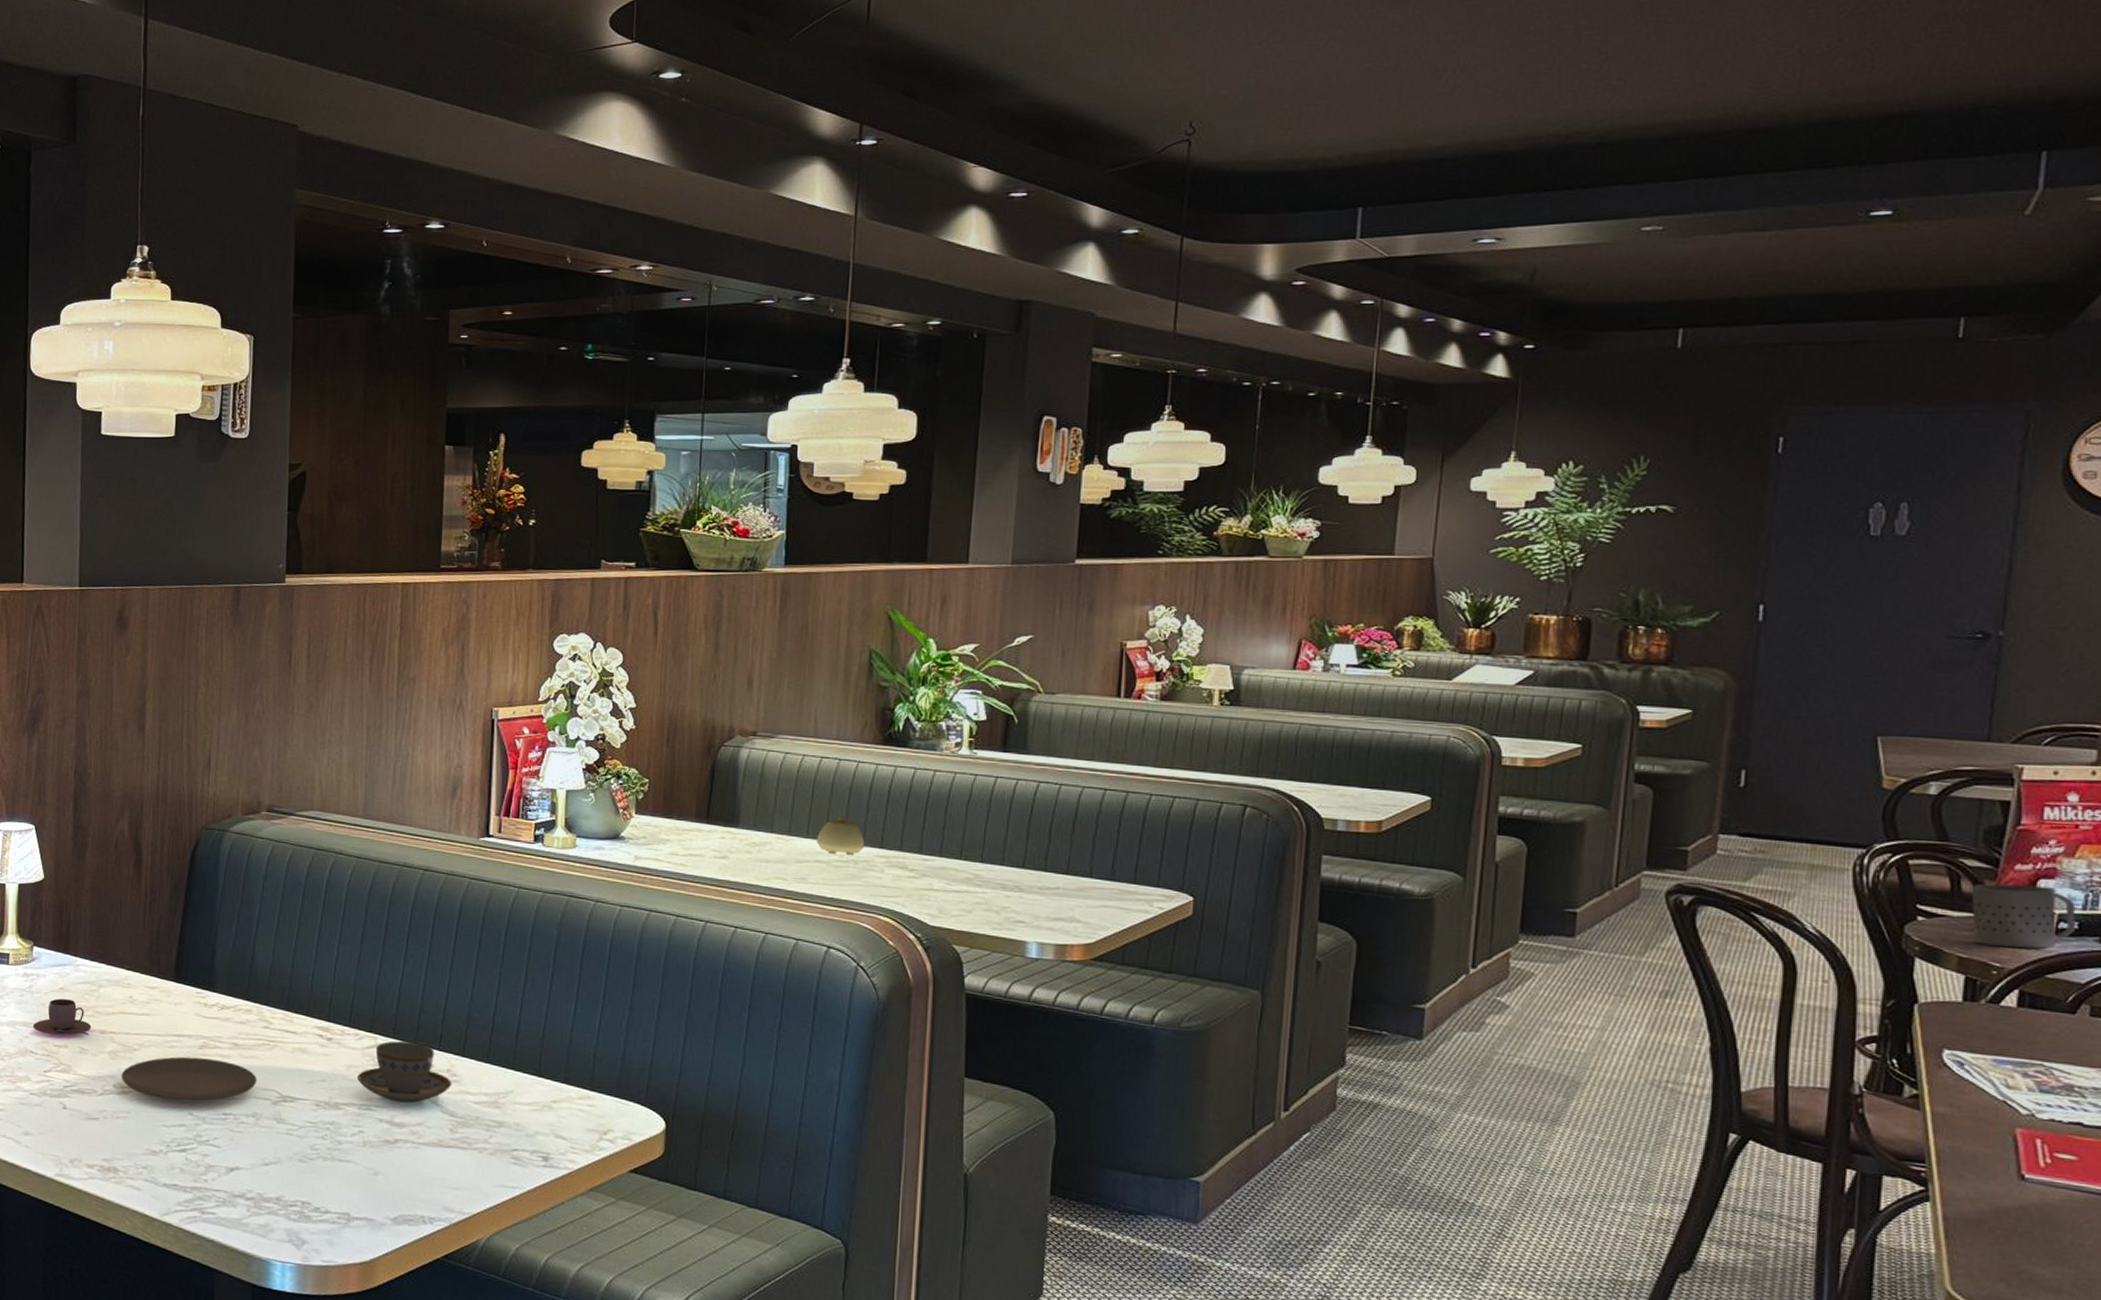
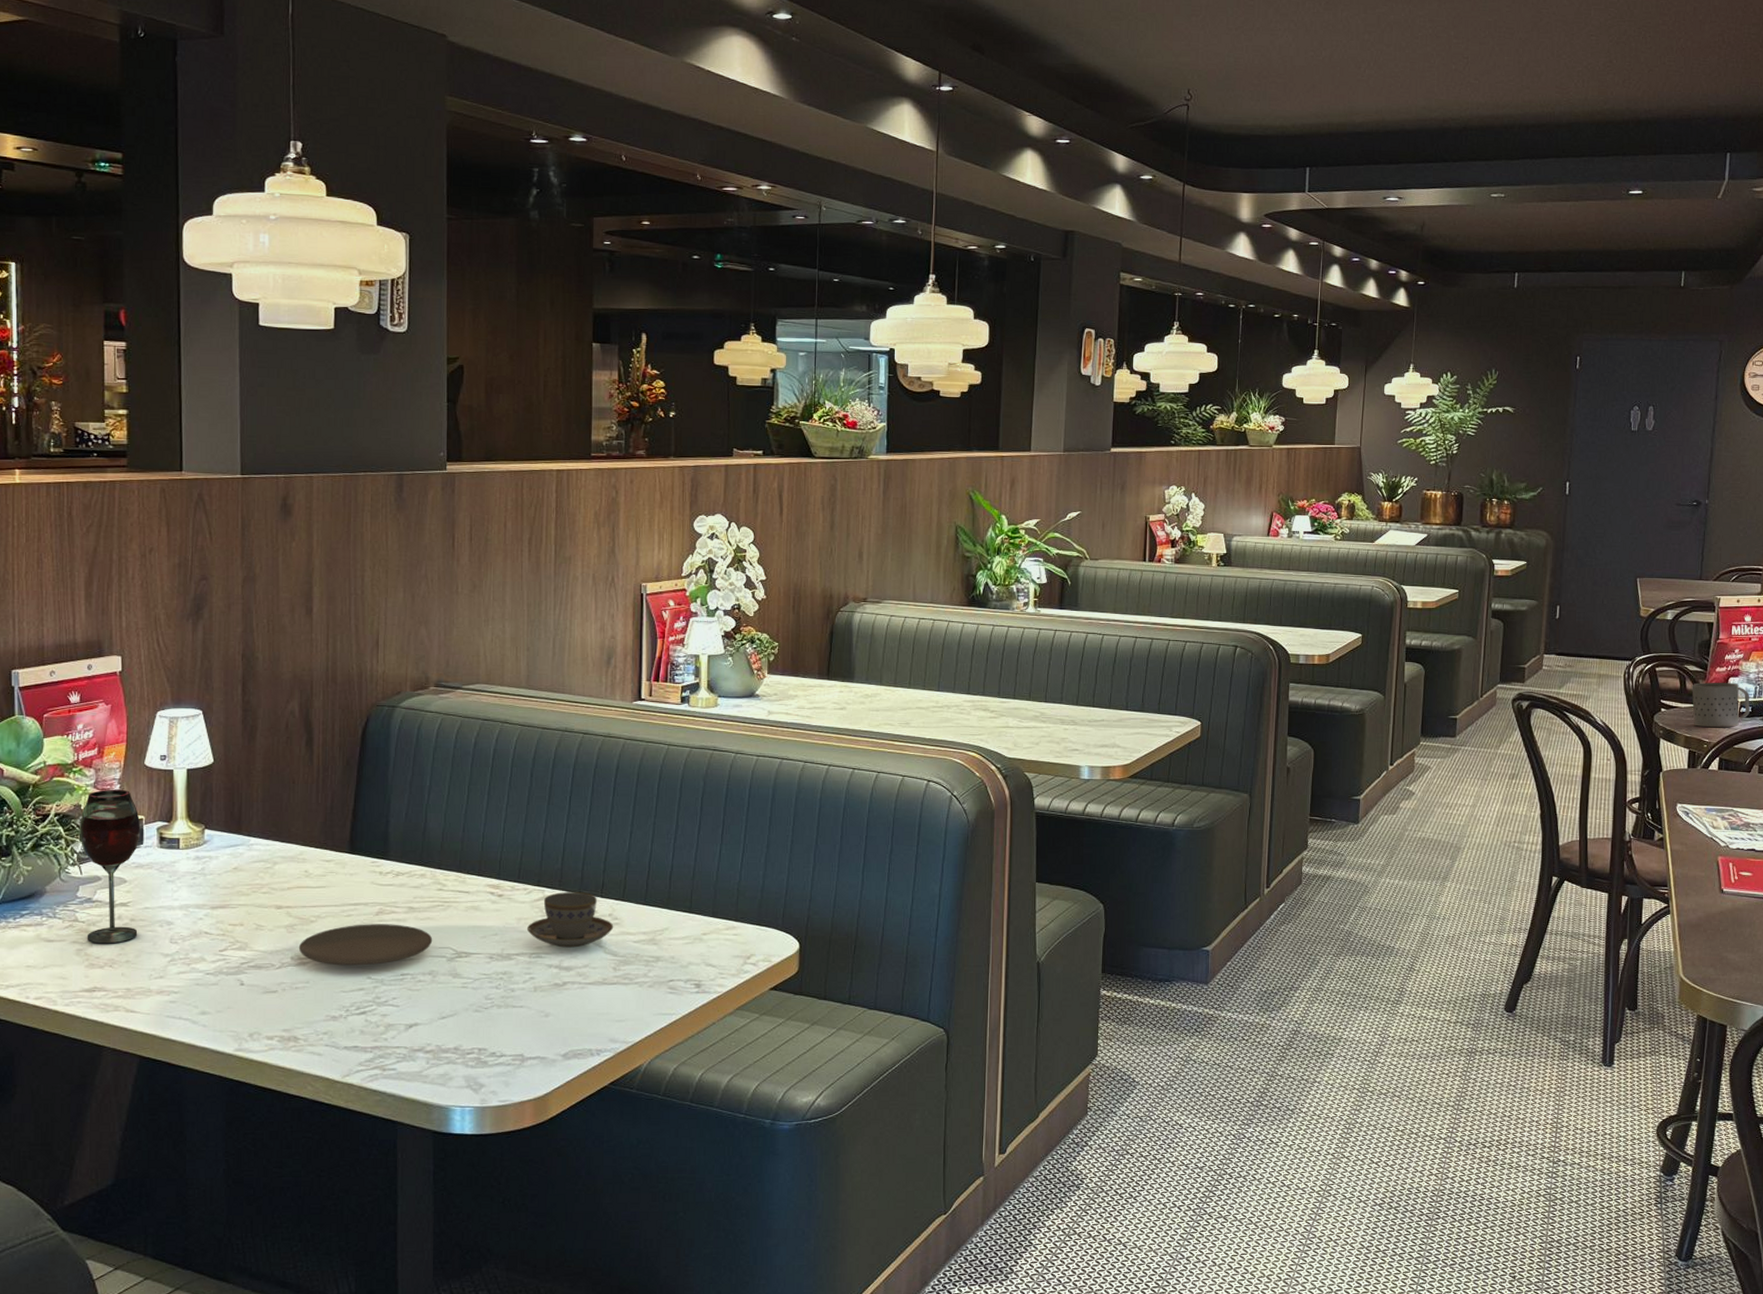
teacup: present [32,998,91,1036] -> none [206,878,267,914]
sugar bowl: present [817,816,865,856] -> none [917,669,956,702]

